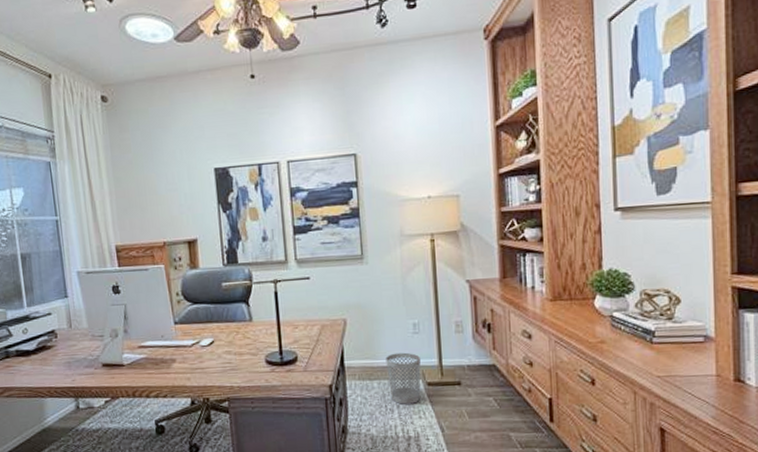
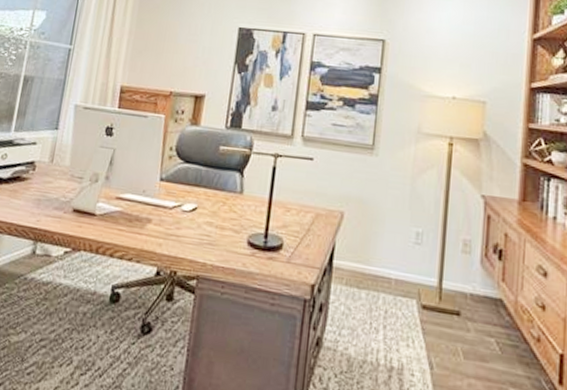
wastebasket: present [386,352,421,404] -> none [378,262,418,328]

